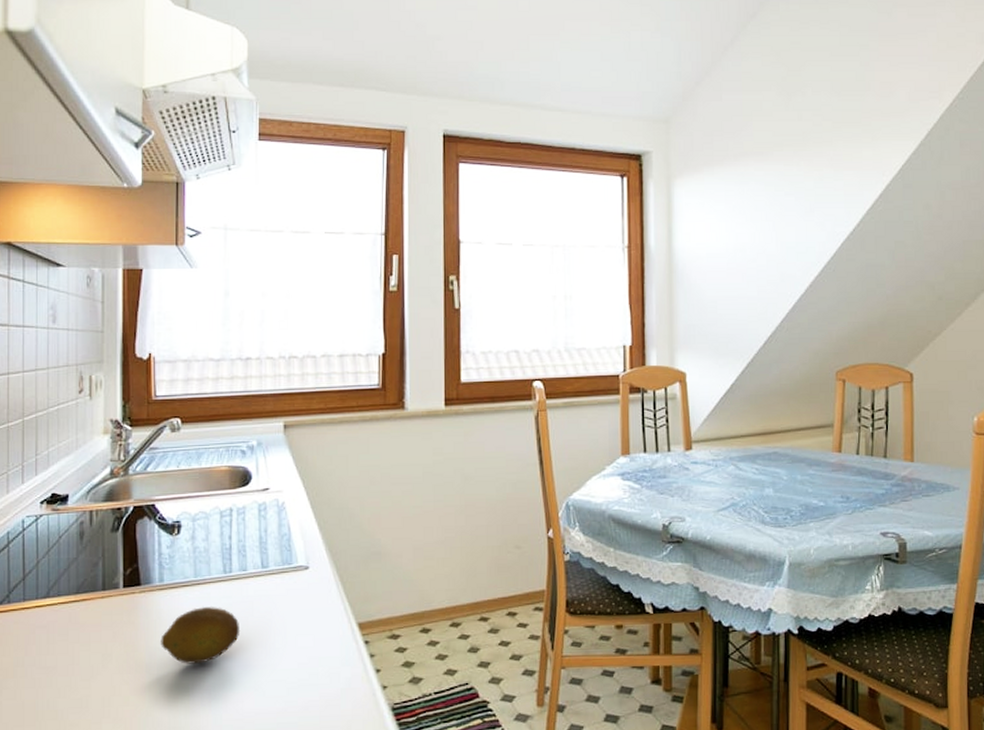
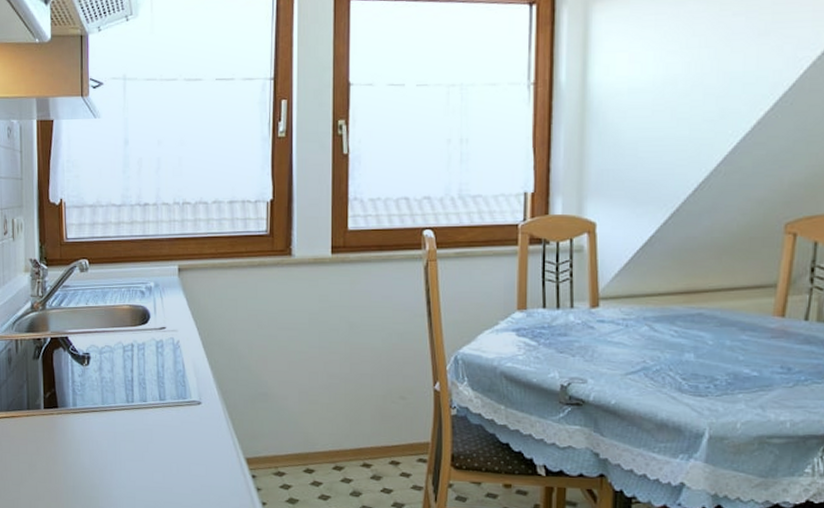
fruit: present [161,607,241,664] -> none [75,431,142,481]

